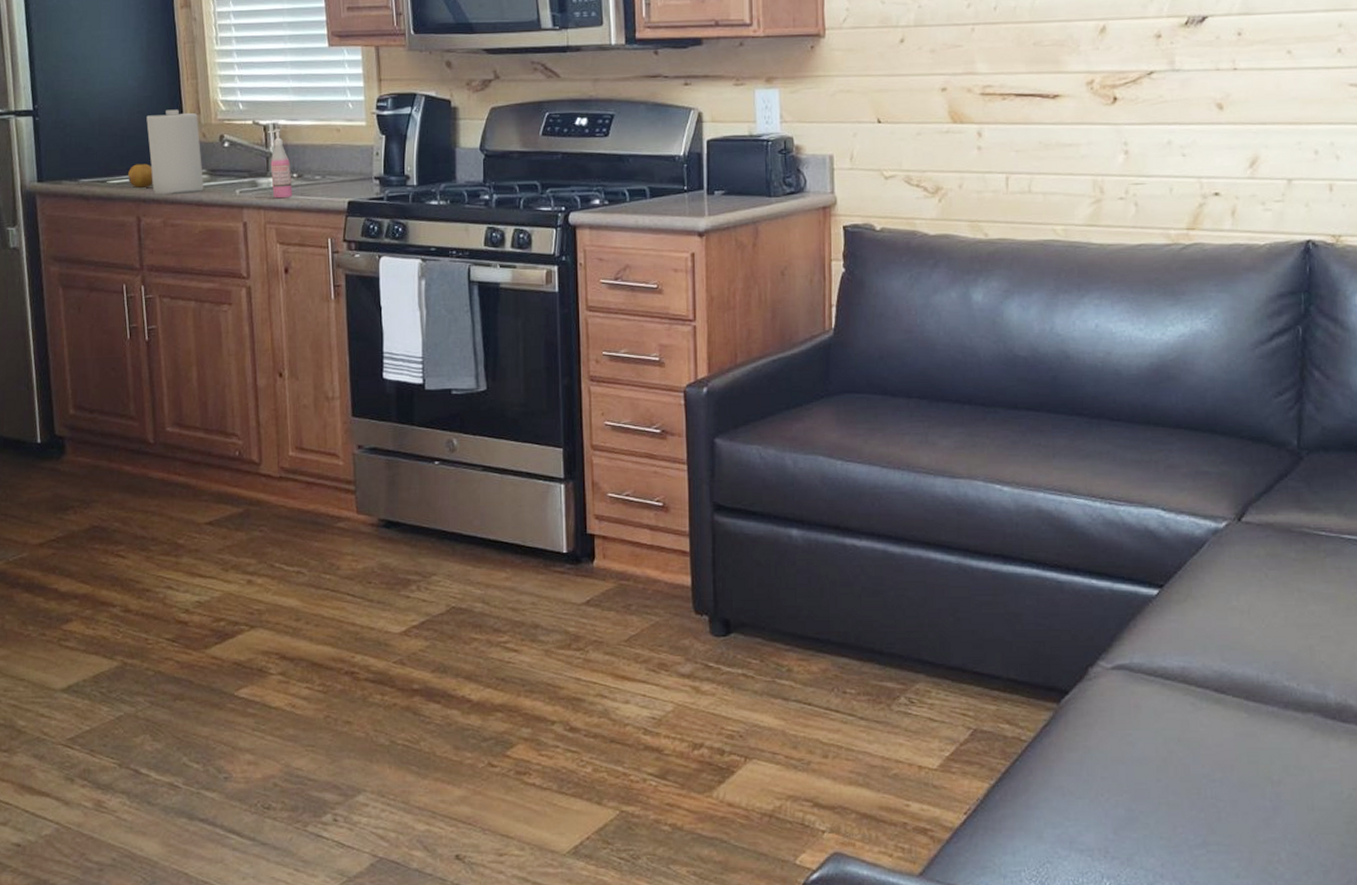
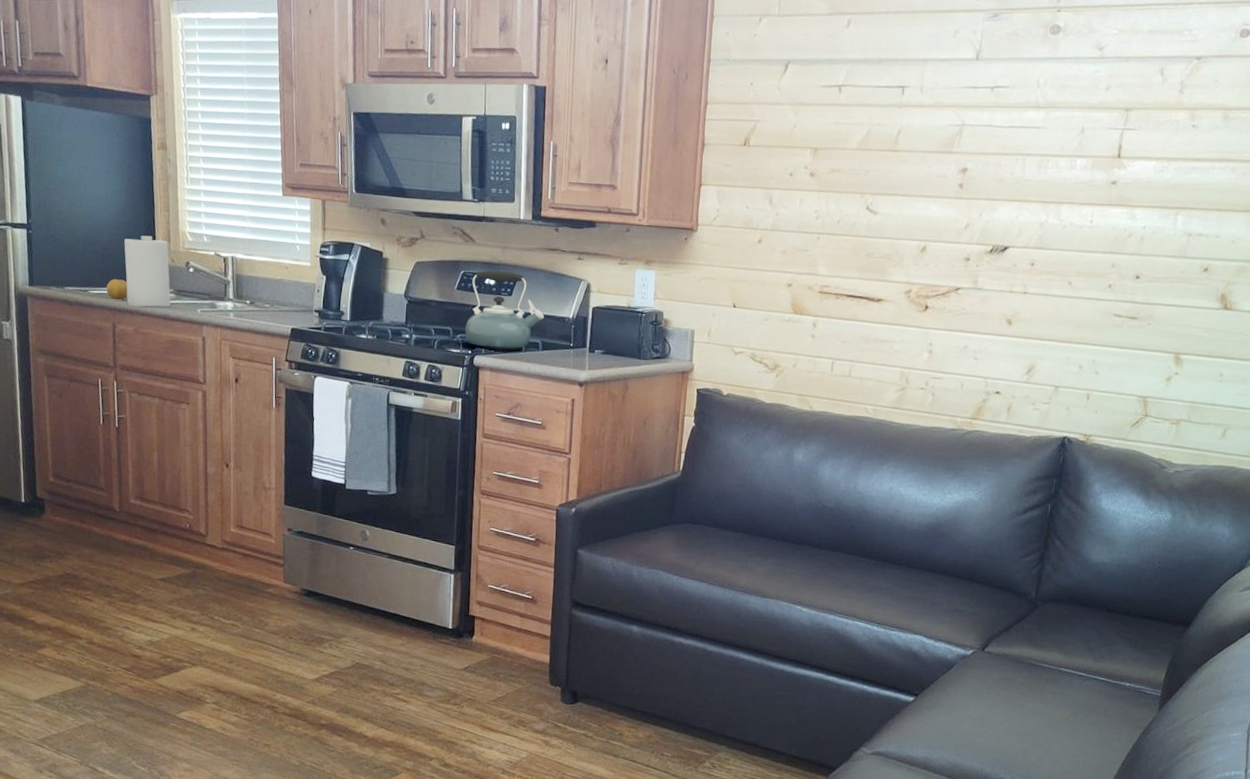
soap dispenser: present [267,128,293,199] -> none [226,261,246,321]
kettle: none [555,108,650,205] -> present [464,270,545,352]

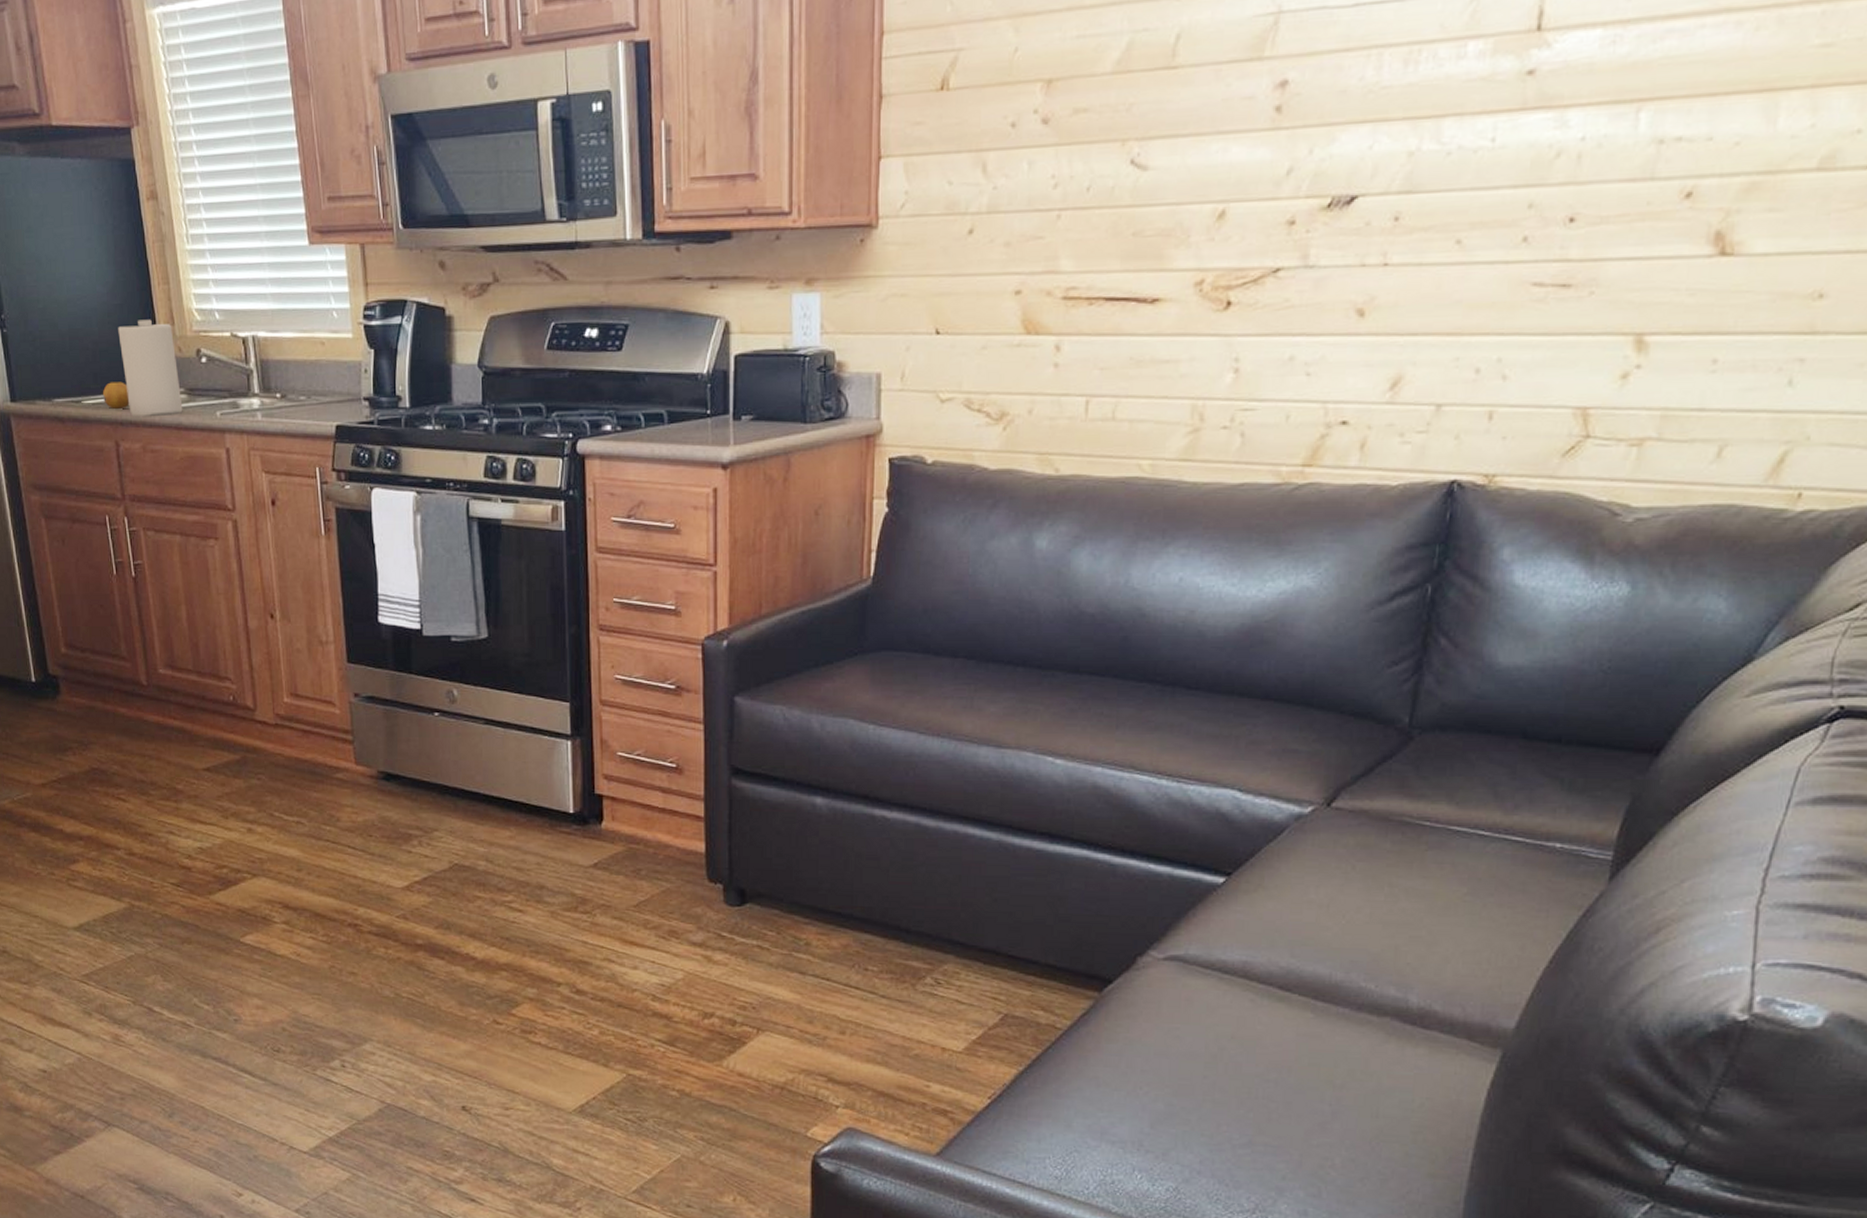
kettle: present [464,270,545,352] -> none [562,316,669,431]

